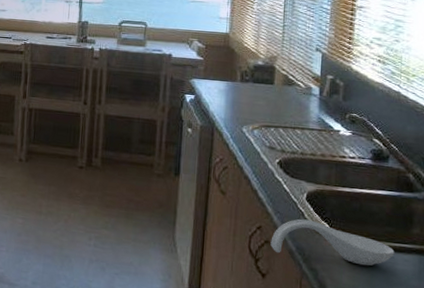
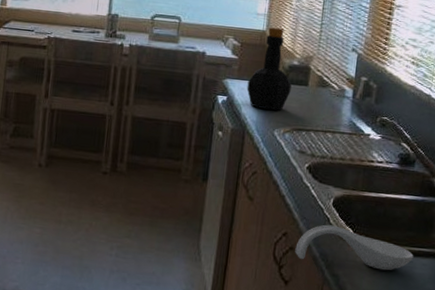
bottle: none [213,30,257,108] -> present [246,27,292,111]

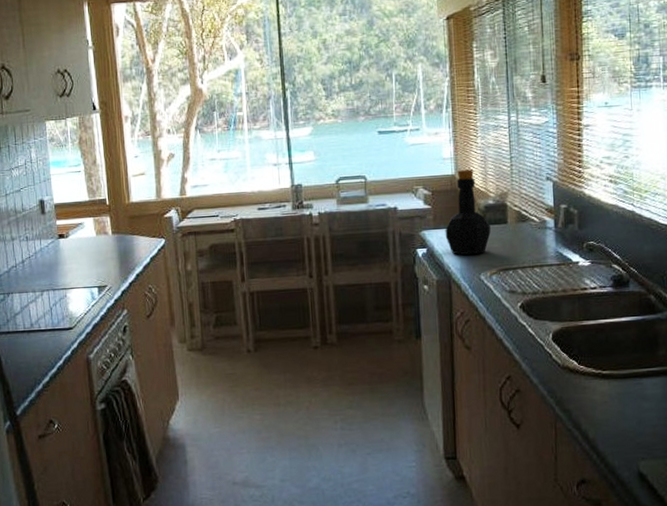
spoon rest: present [295,224,414,271] -> none [521,360,643,401]

